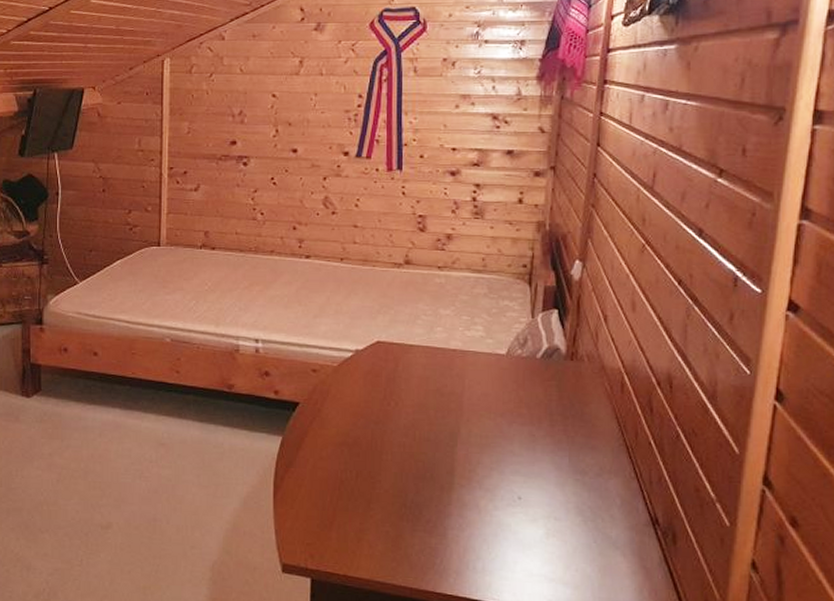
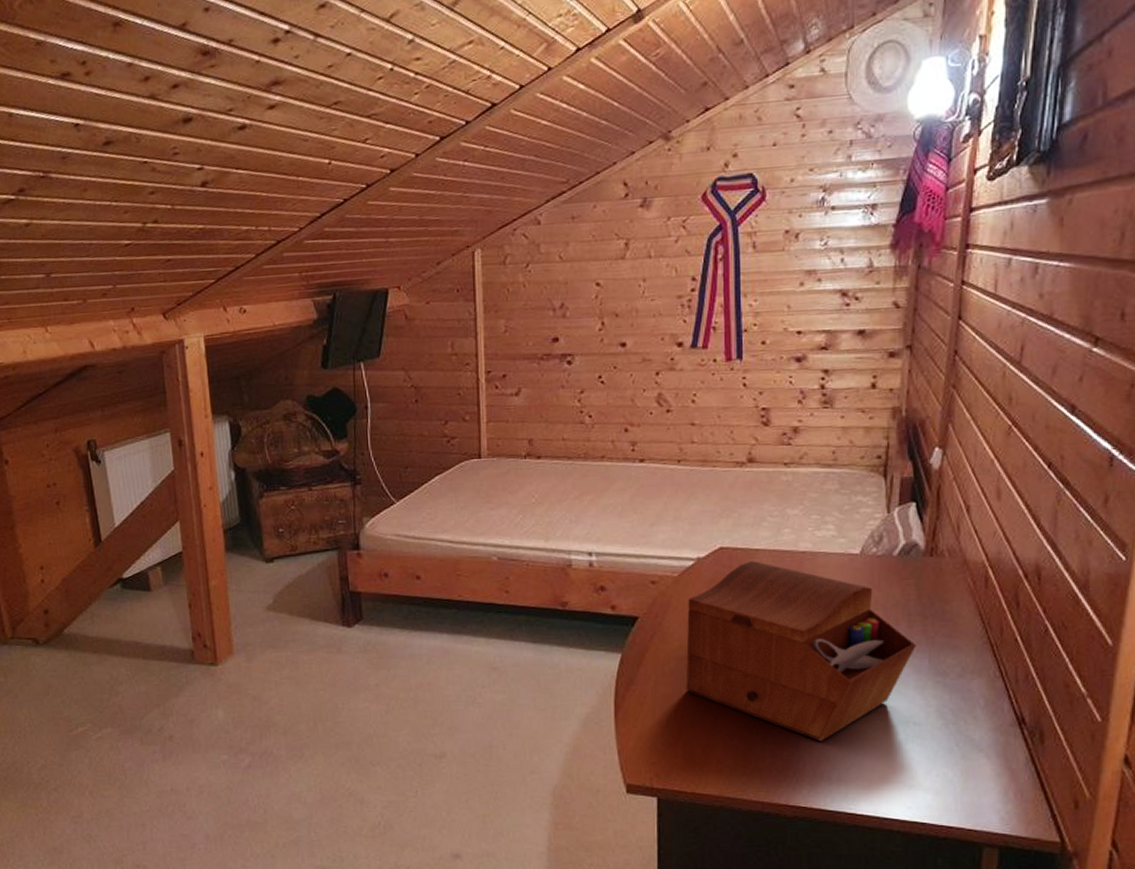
sewing box: none [341,356,558,531] -> present [685,561,916,741]

